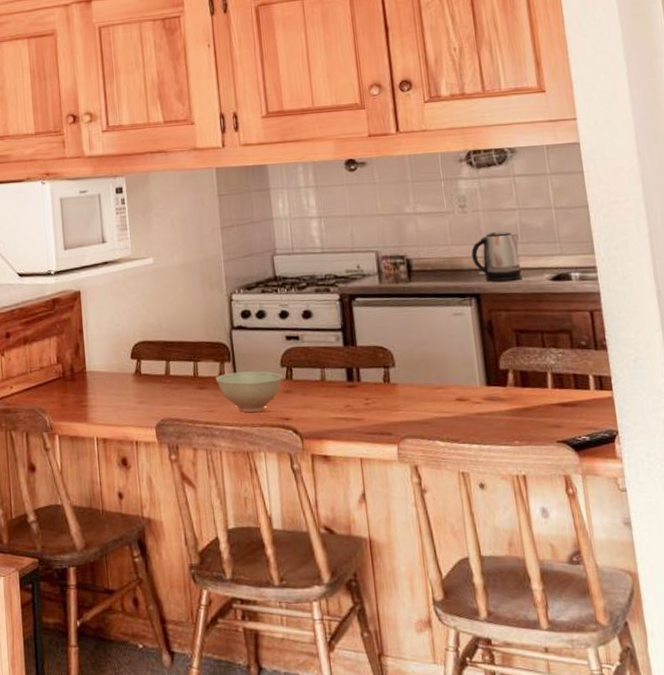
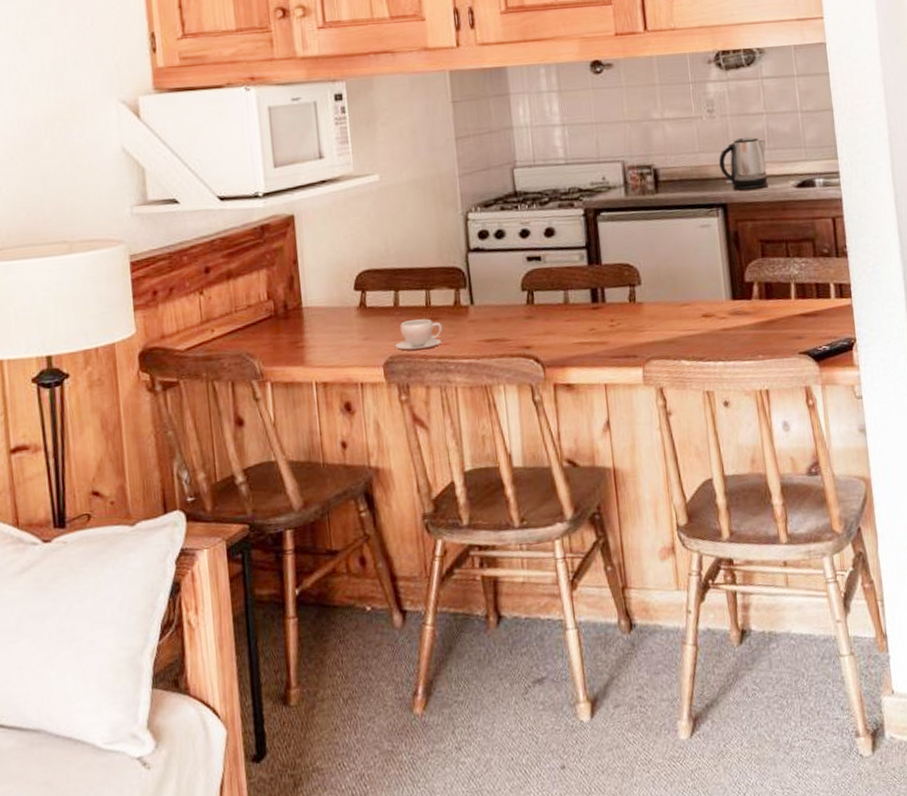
teacup: none [165,387,208,416] -> present [394,319,442,351]
bowl: present [215,371,283,413] -> none [449,296,524,344]

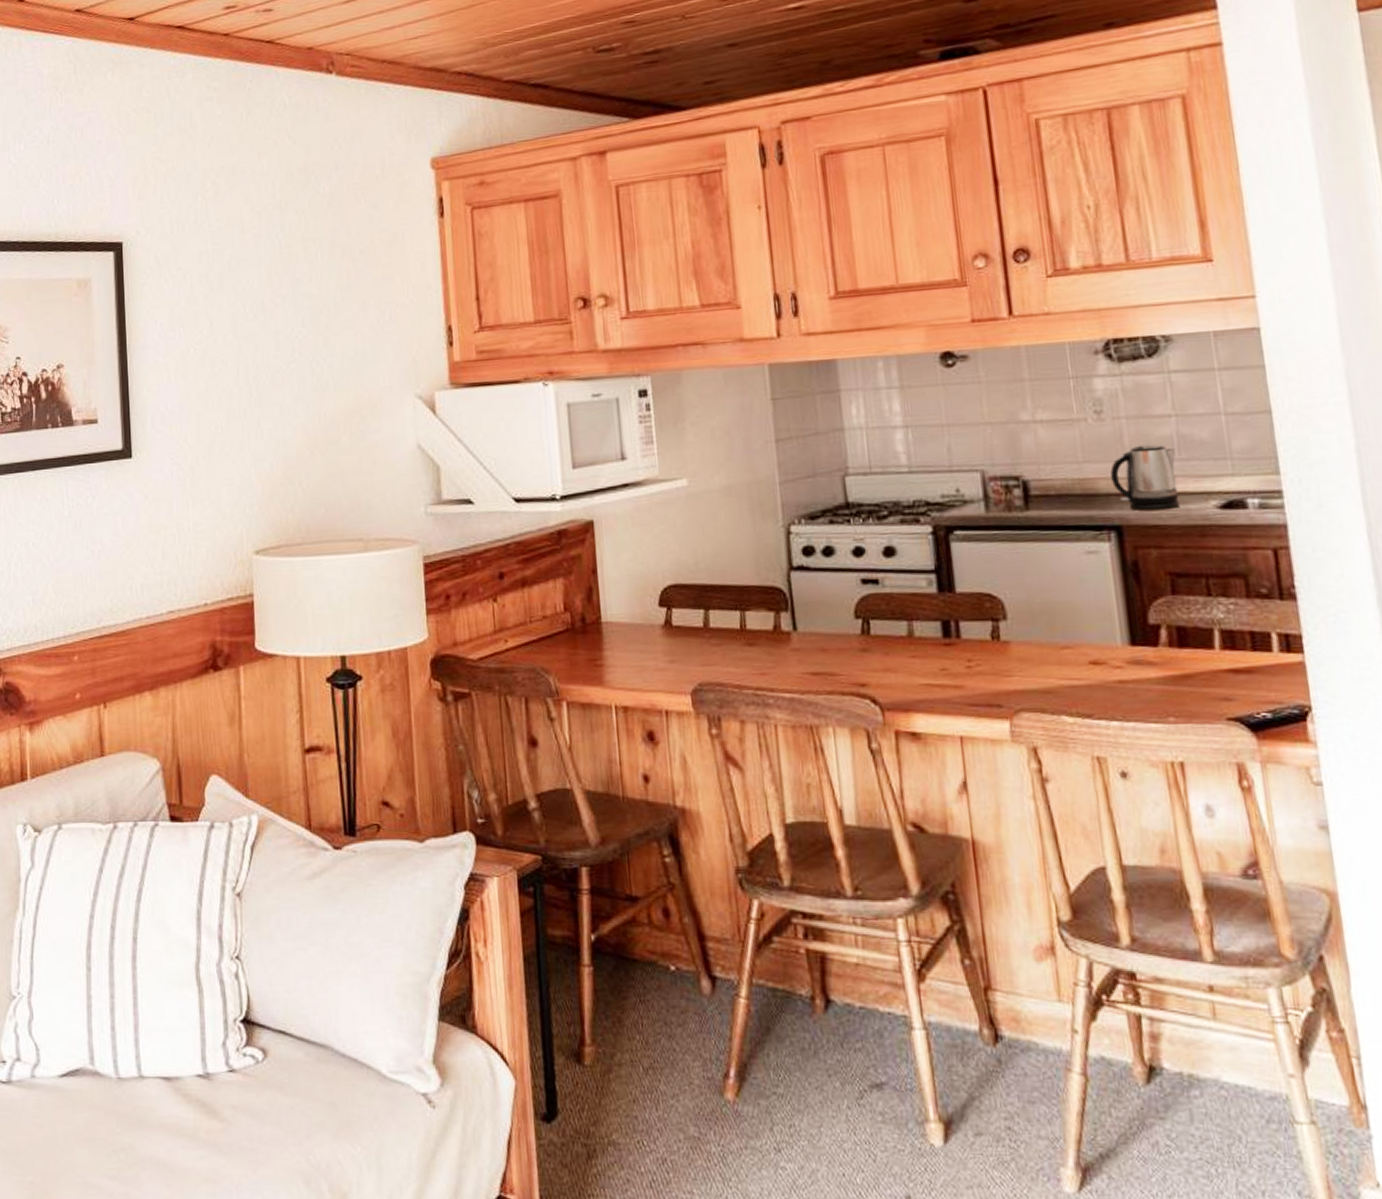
teacup: present [394,319,442,351] -> none [704,643,760,679]

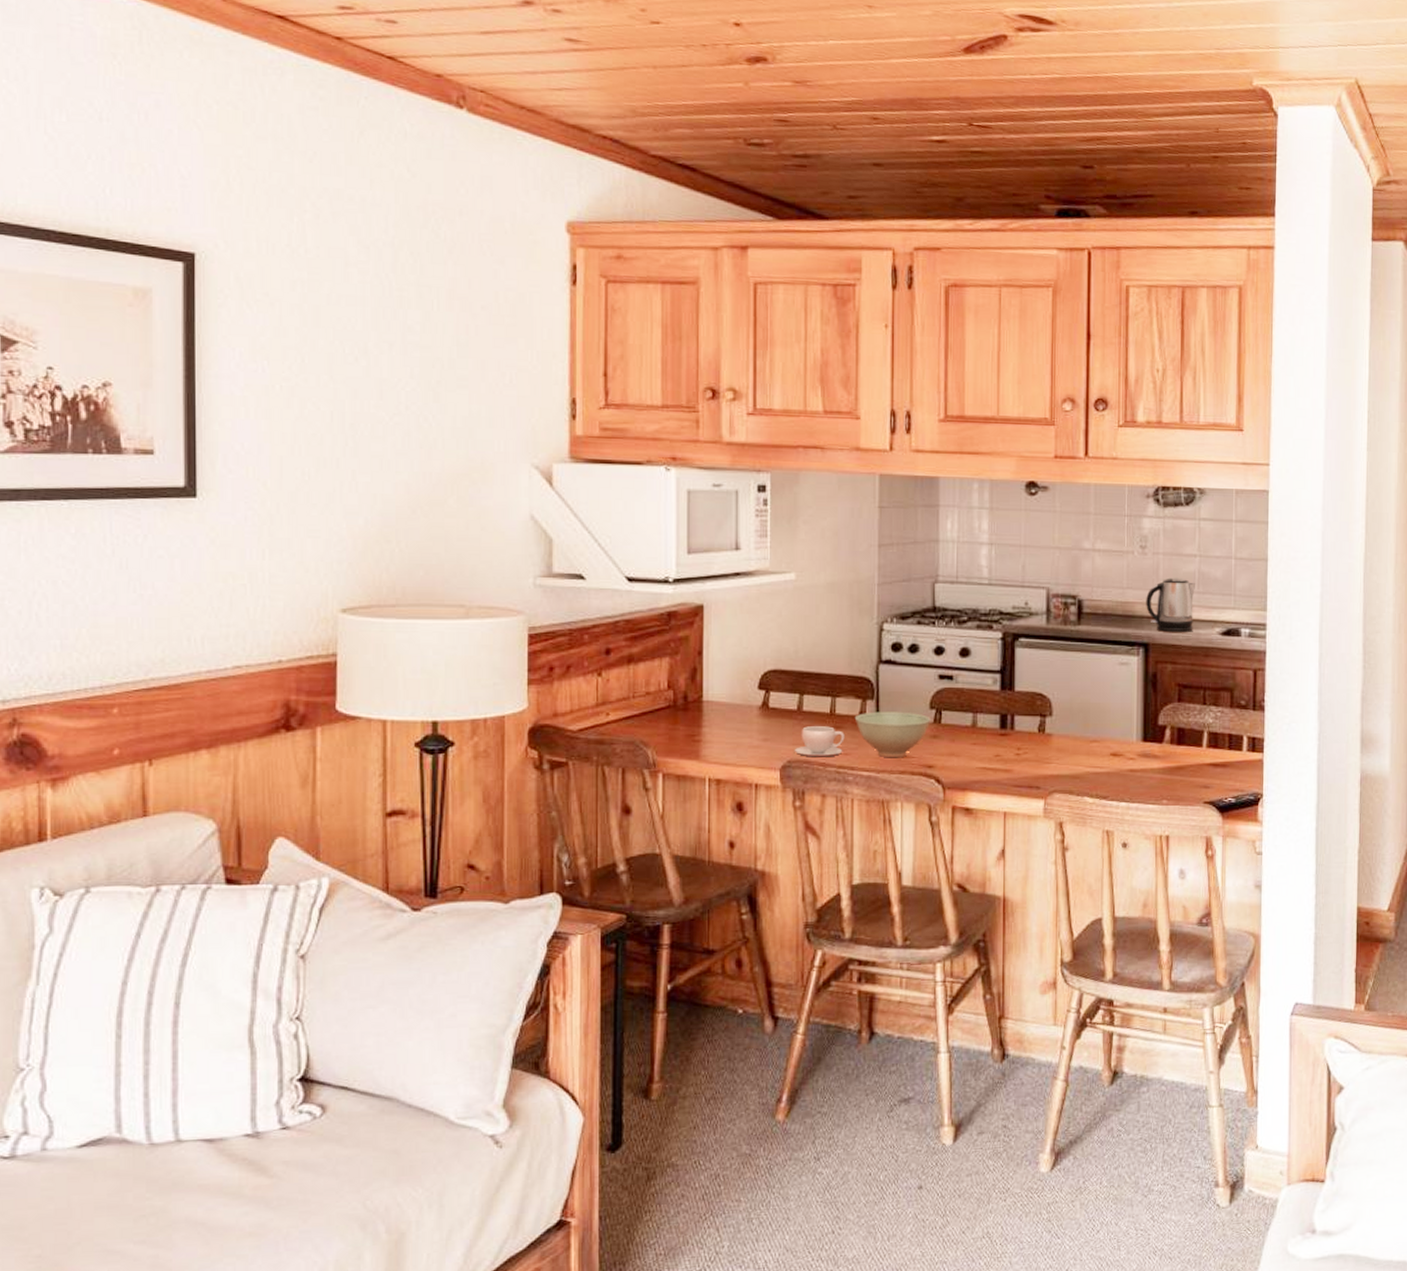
teacup: none [704,643,760,679] -> present [794,726,845,757]
bowl: none [768,623,858,677] -> present [854,711,931,758]

